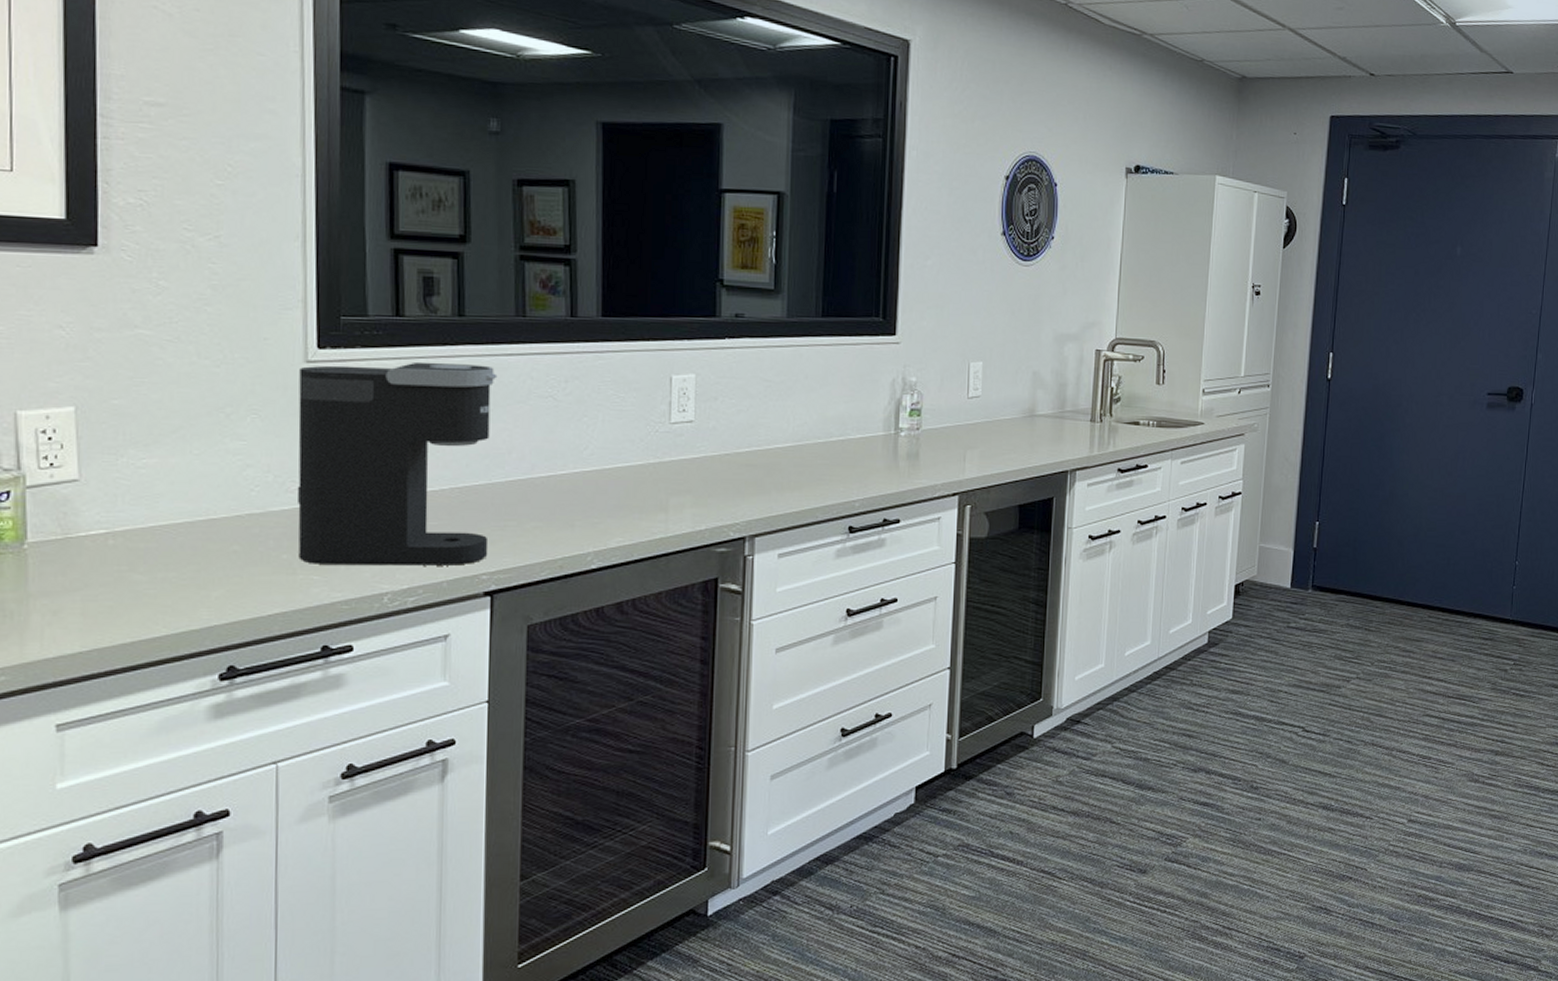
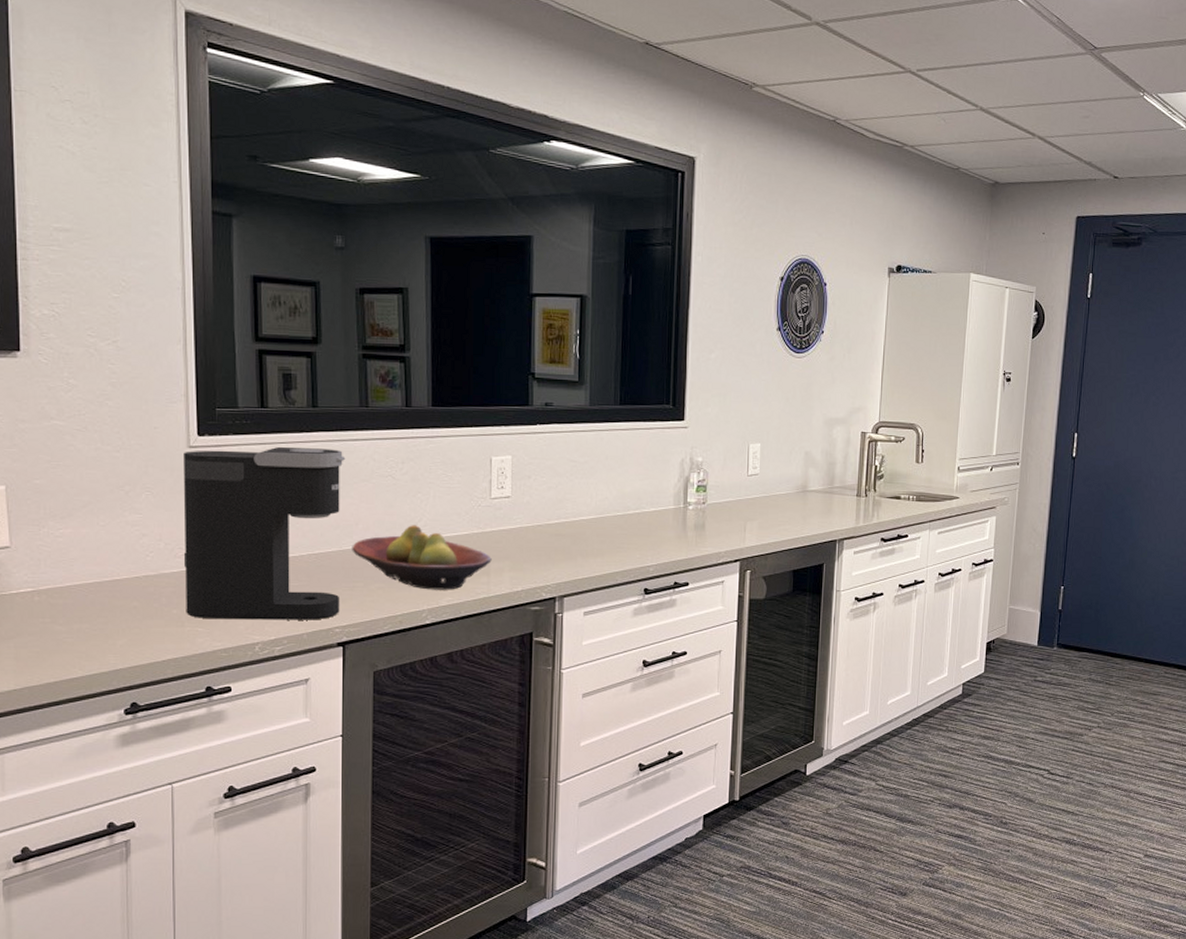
fruit bowl: none [503,454,671,529] -> present [352,525,492,590]

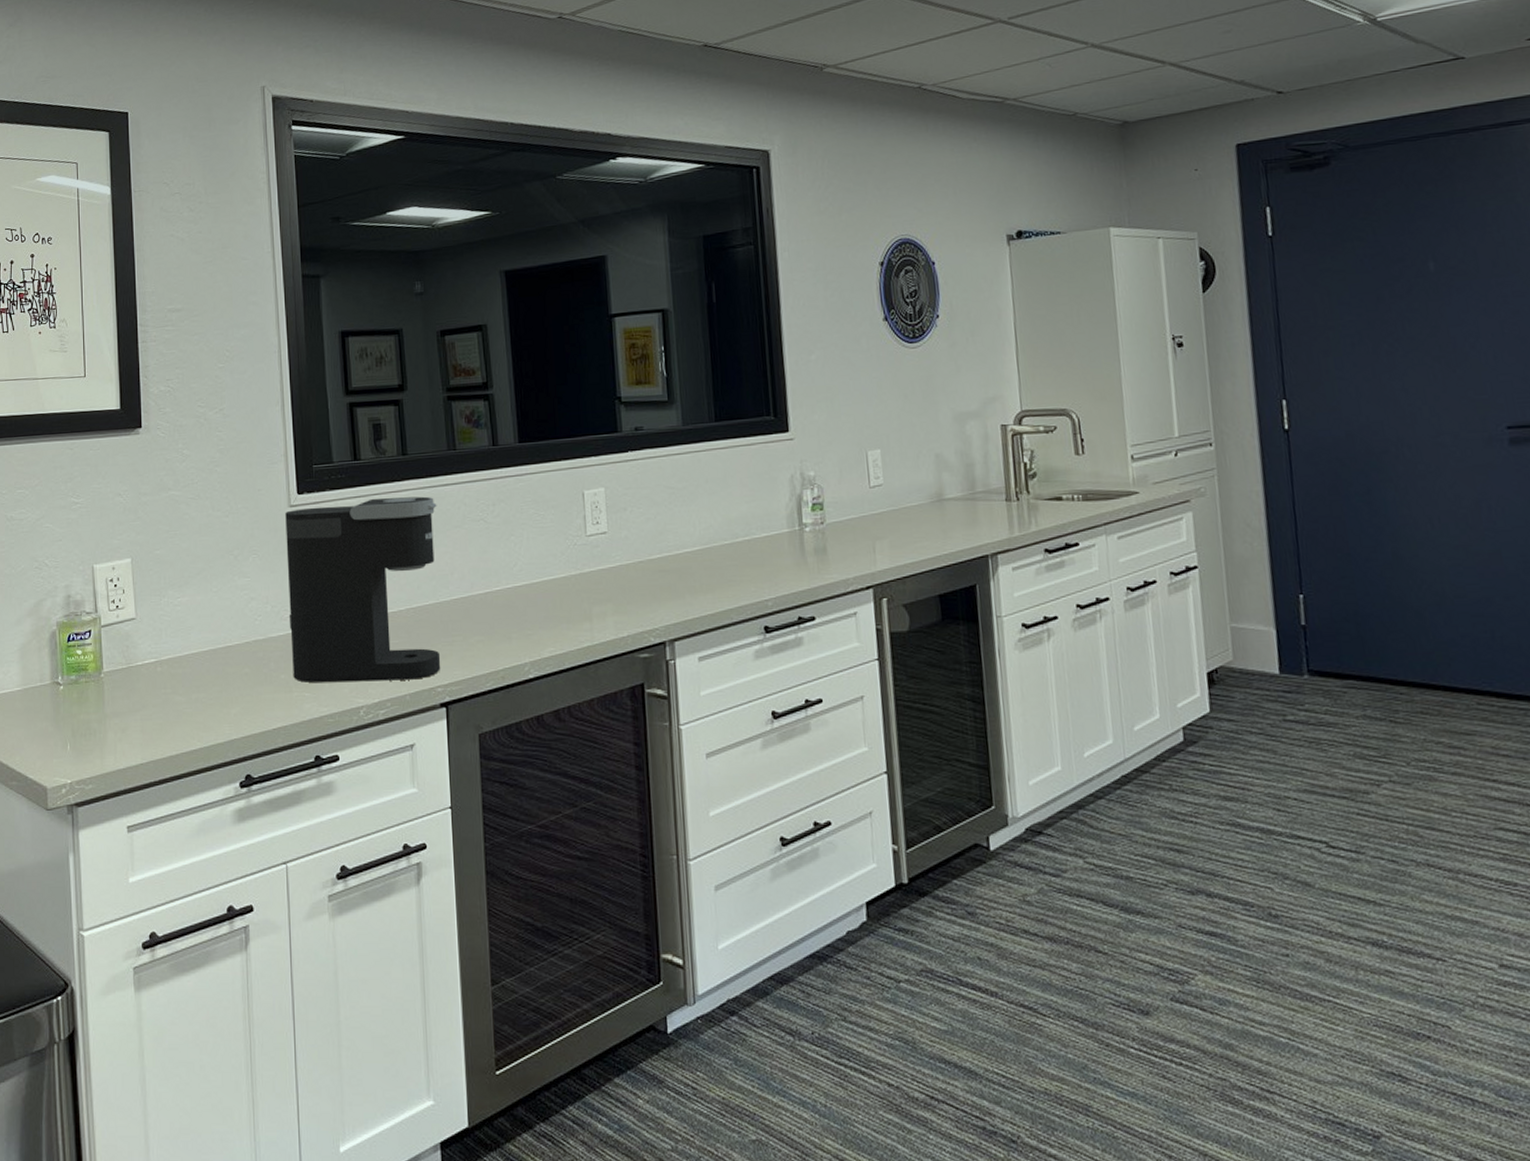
fruit bowl: present [352,525,492,590] -> none [448,570,593,641]

